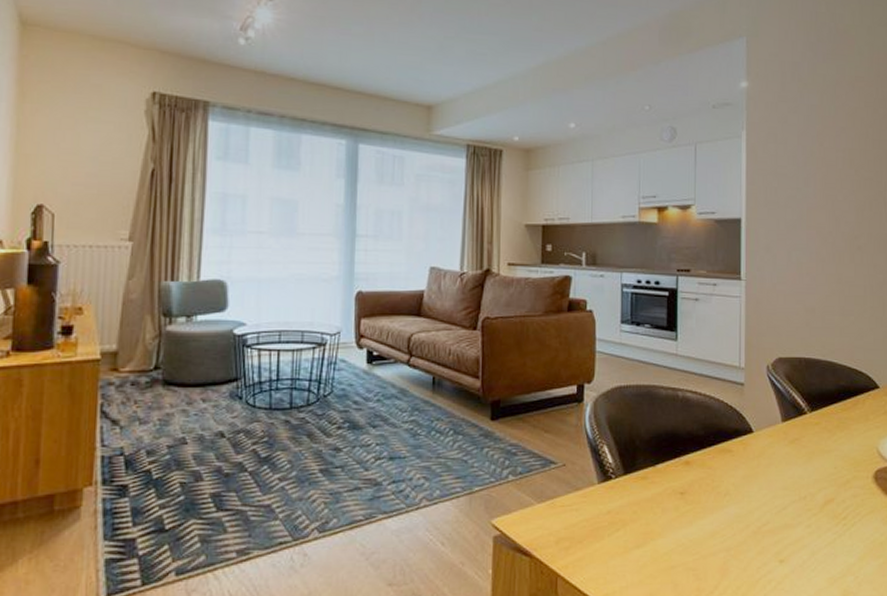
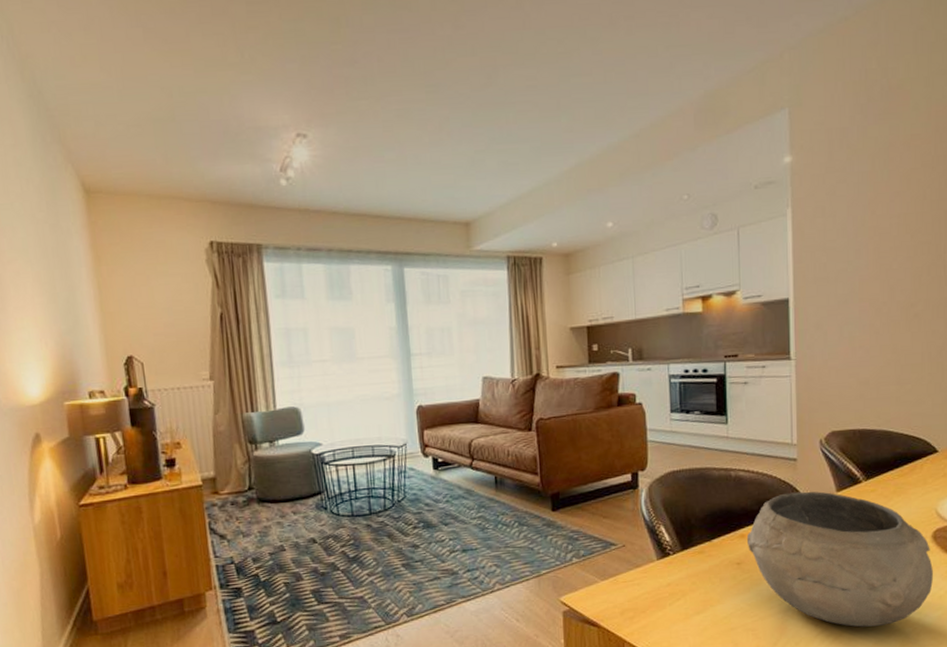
bowl: none [691,419,874,573] -> present [746,491,933,627]

